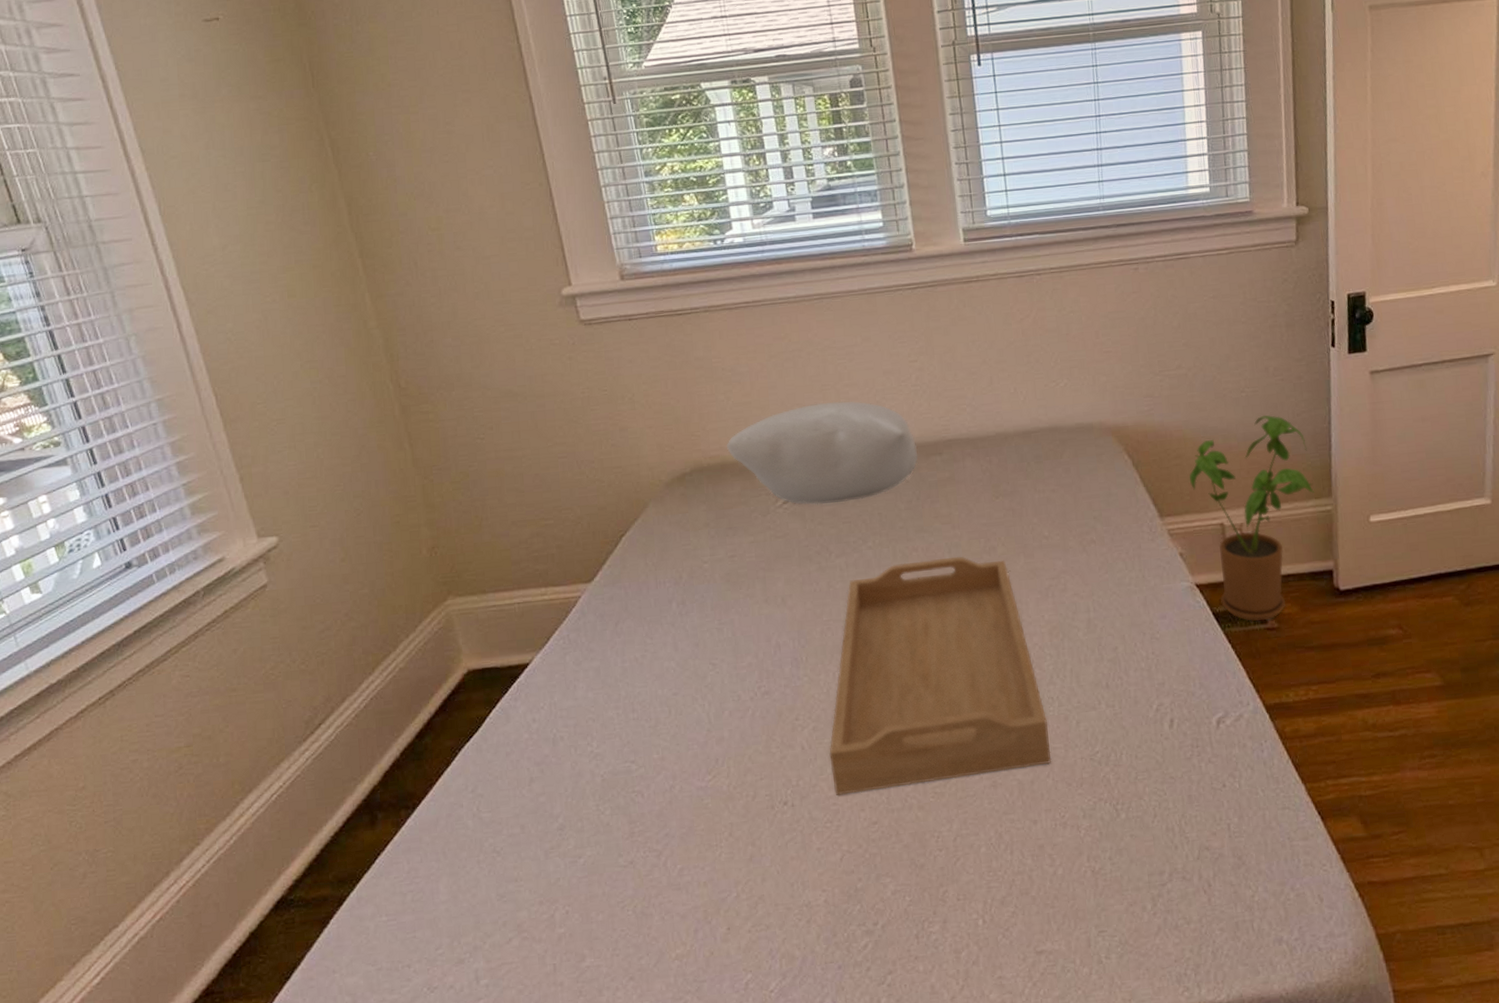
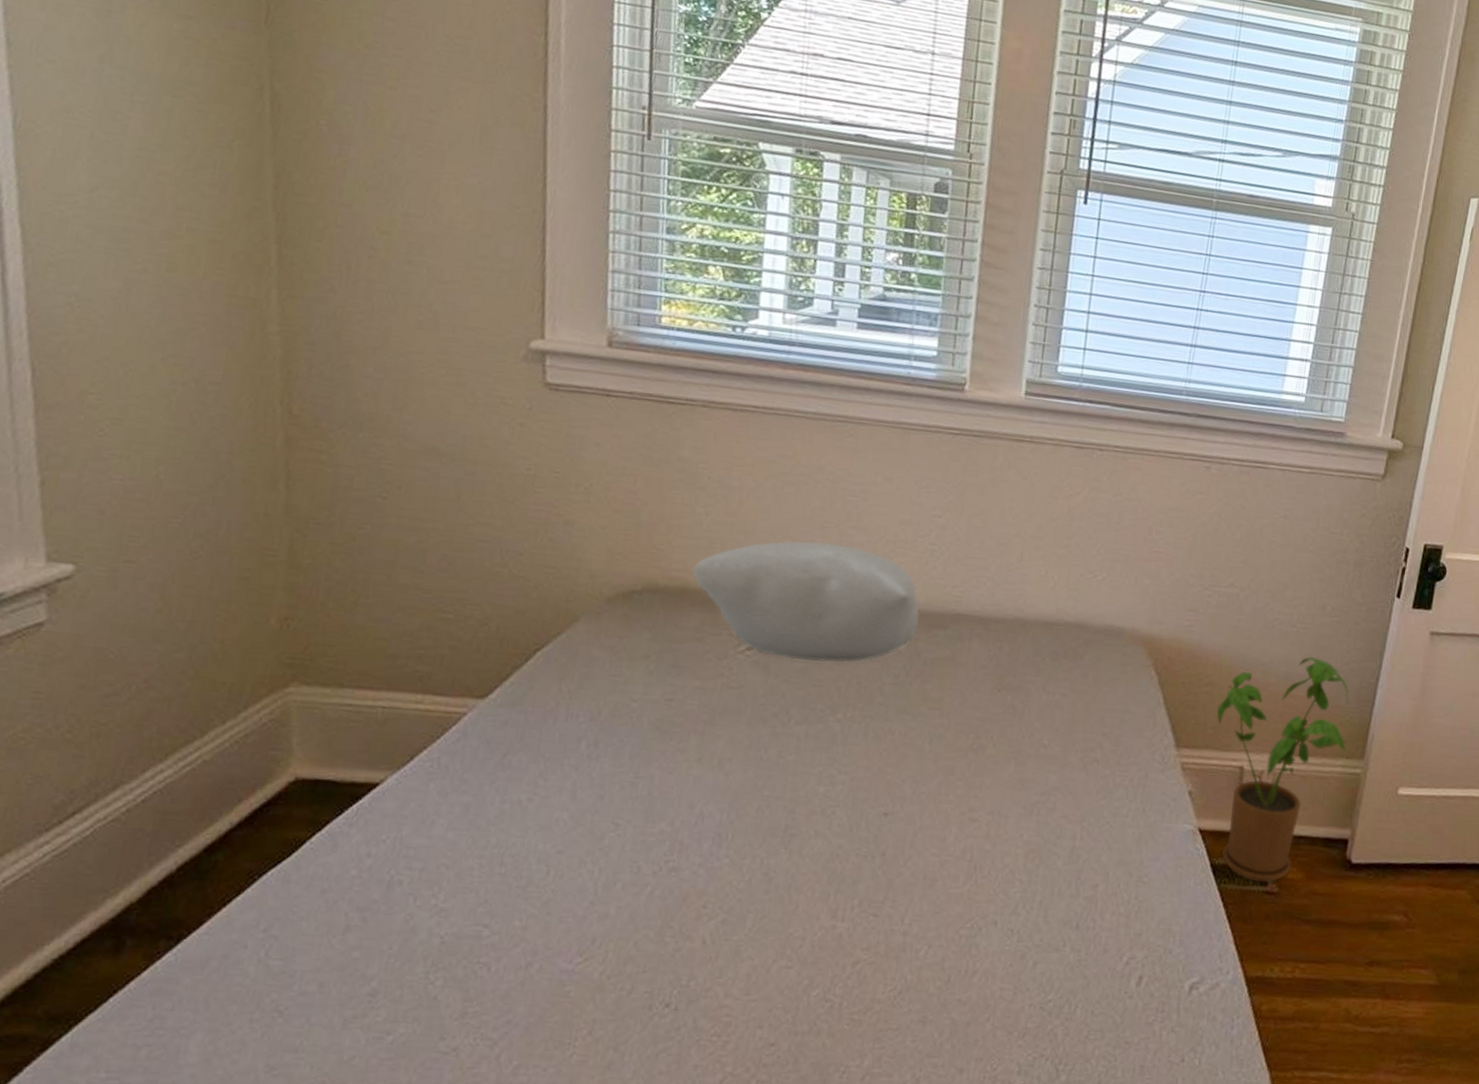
serving tray: present [829,556,1052,796] -> none [731,745,1001,1007]

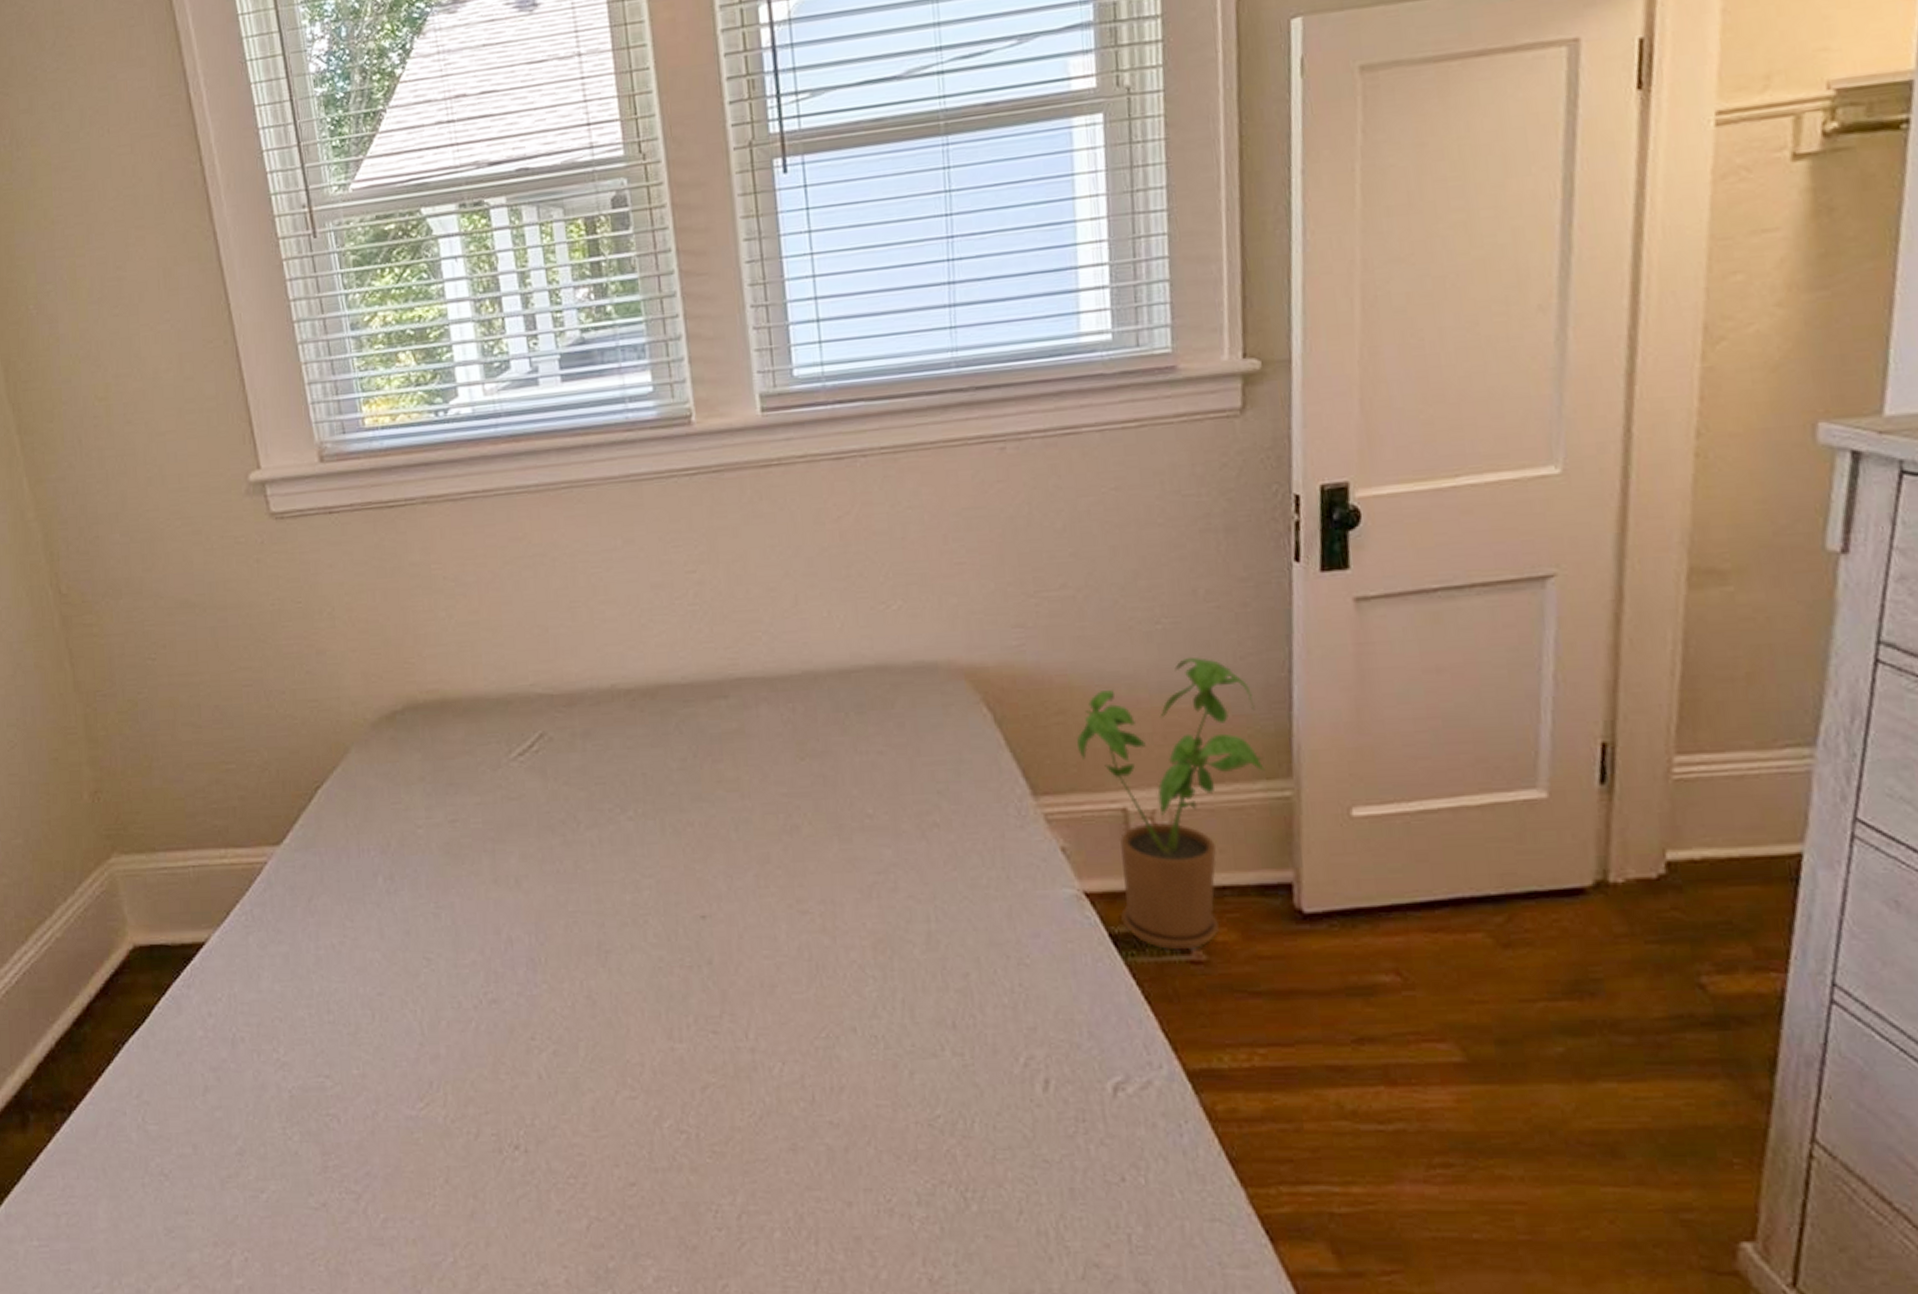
pillow: present [693,540,920,663] -> none [448,623,696,759]

